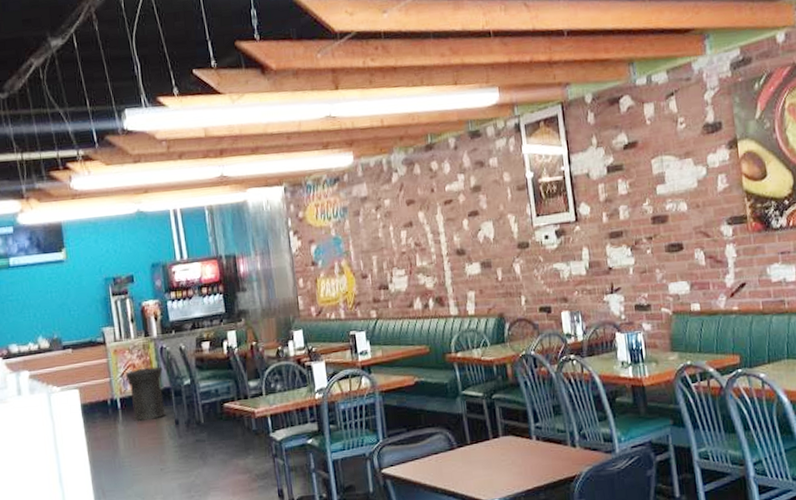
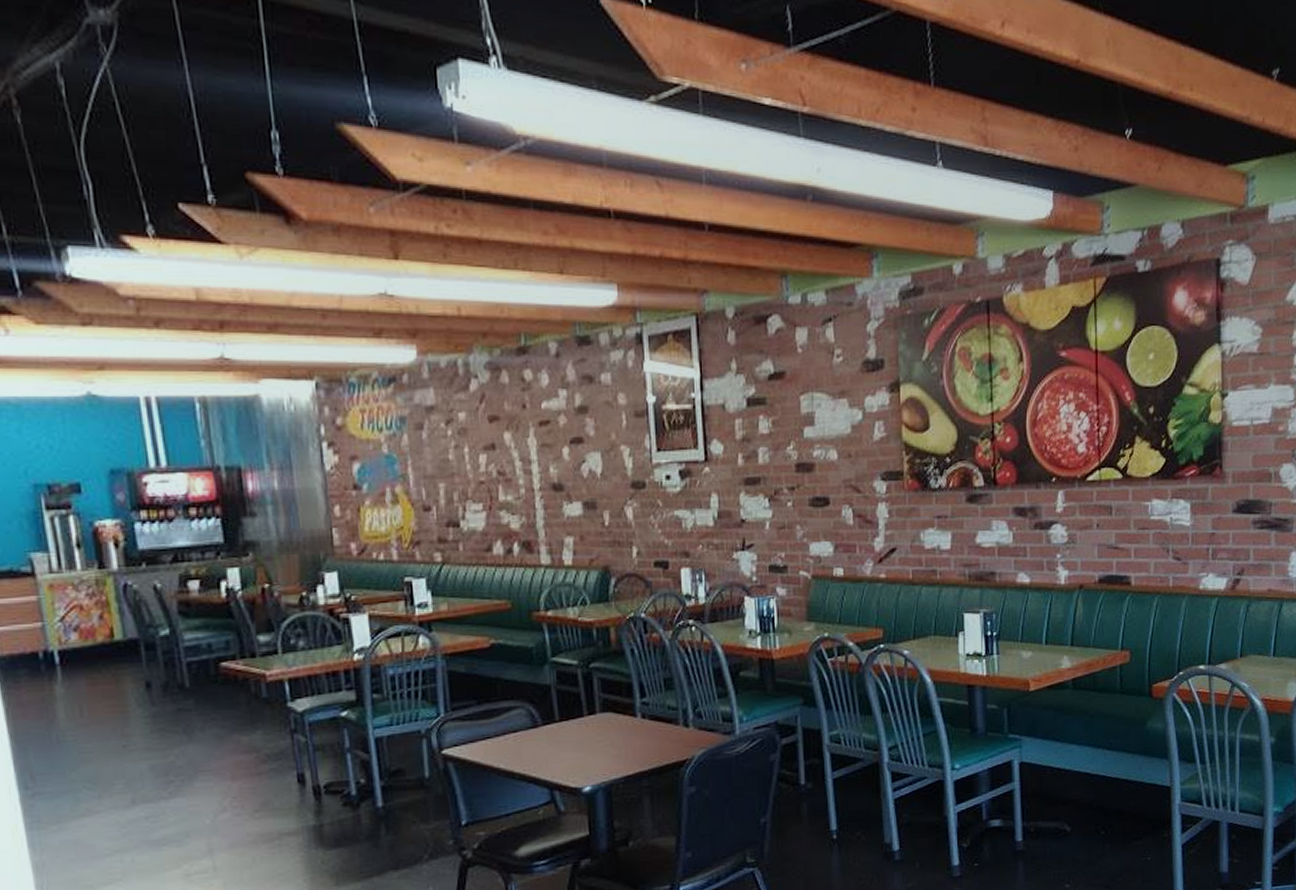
trash can: present [125,366,166,422] -> none [67,609,131,683]

